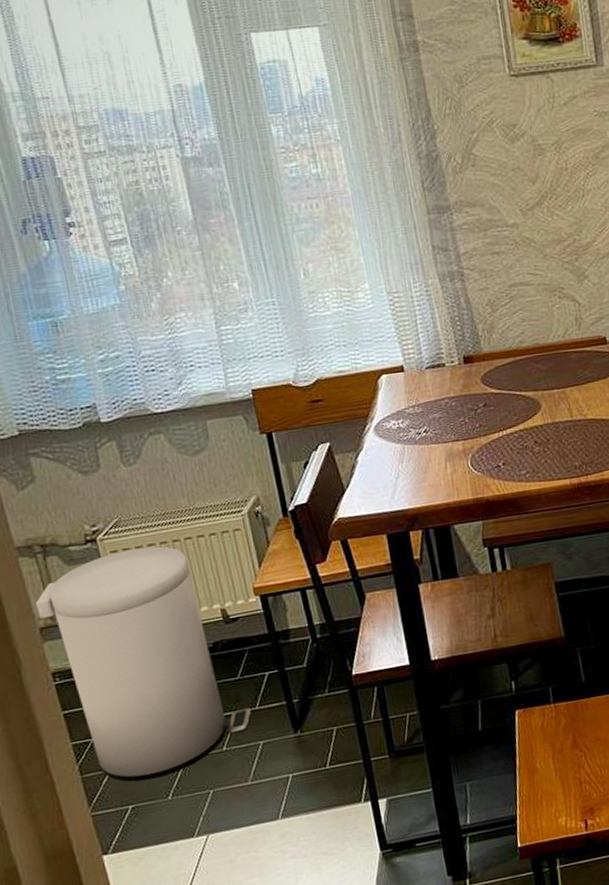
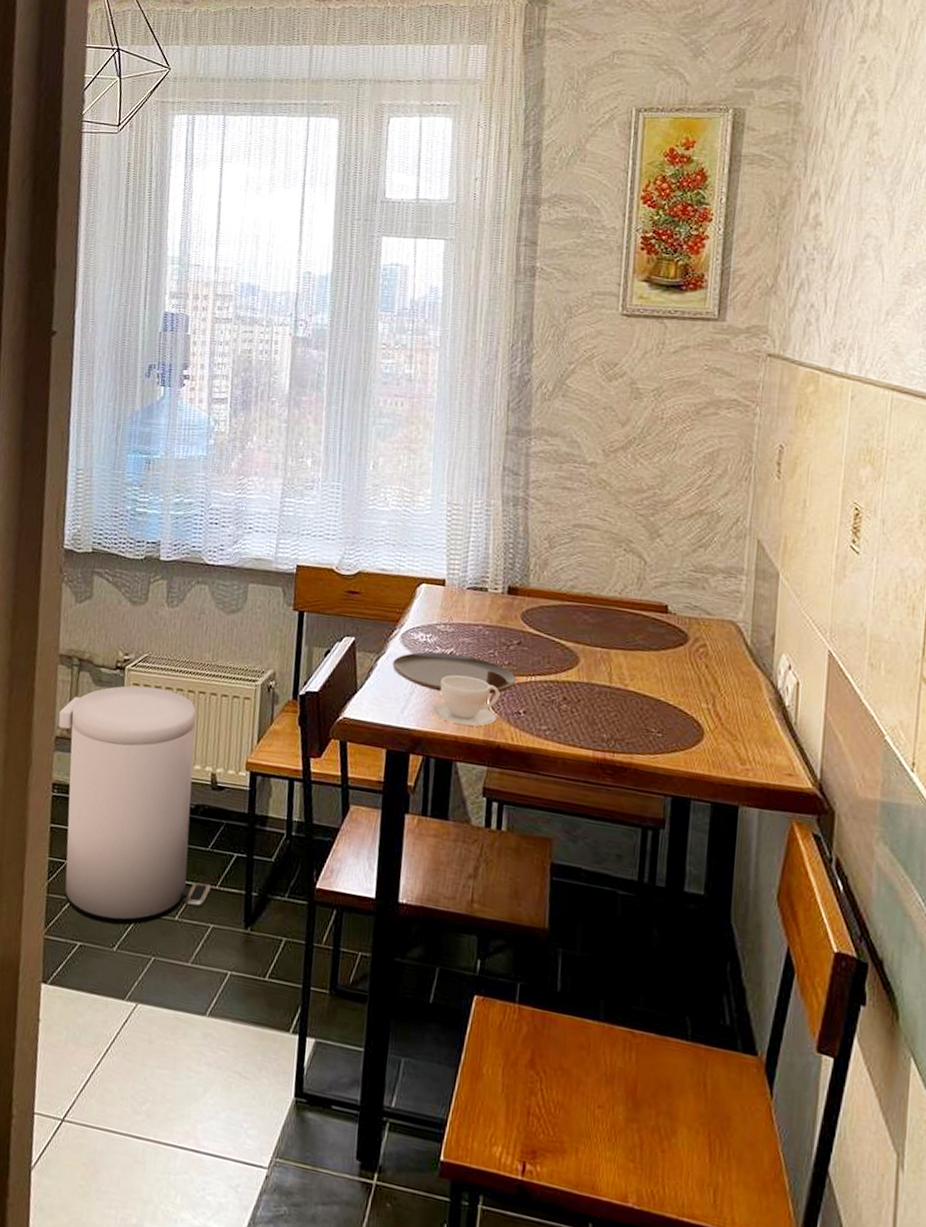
plate: none [372,428,490,469] -> present [393,651,516,694]
teacup: none [418,446,481,493] -> present [431,674,500,727]

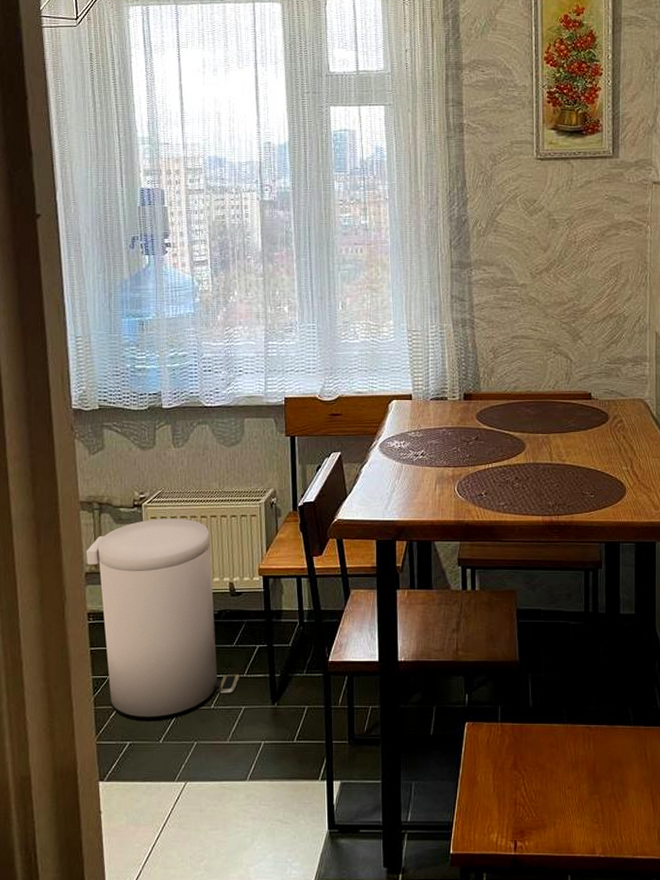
plate: present [393,651,516,694] -> none [375,454,477,487]
teacup: present [431,674,500,727] -> none [410,471,465,512]

